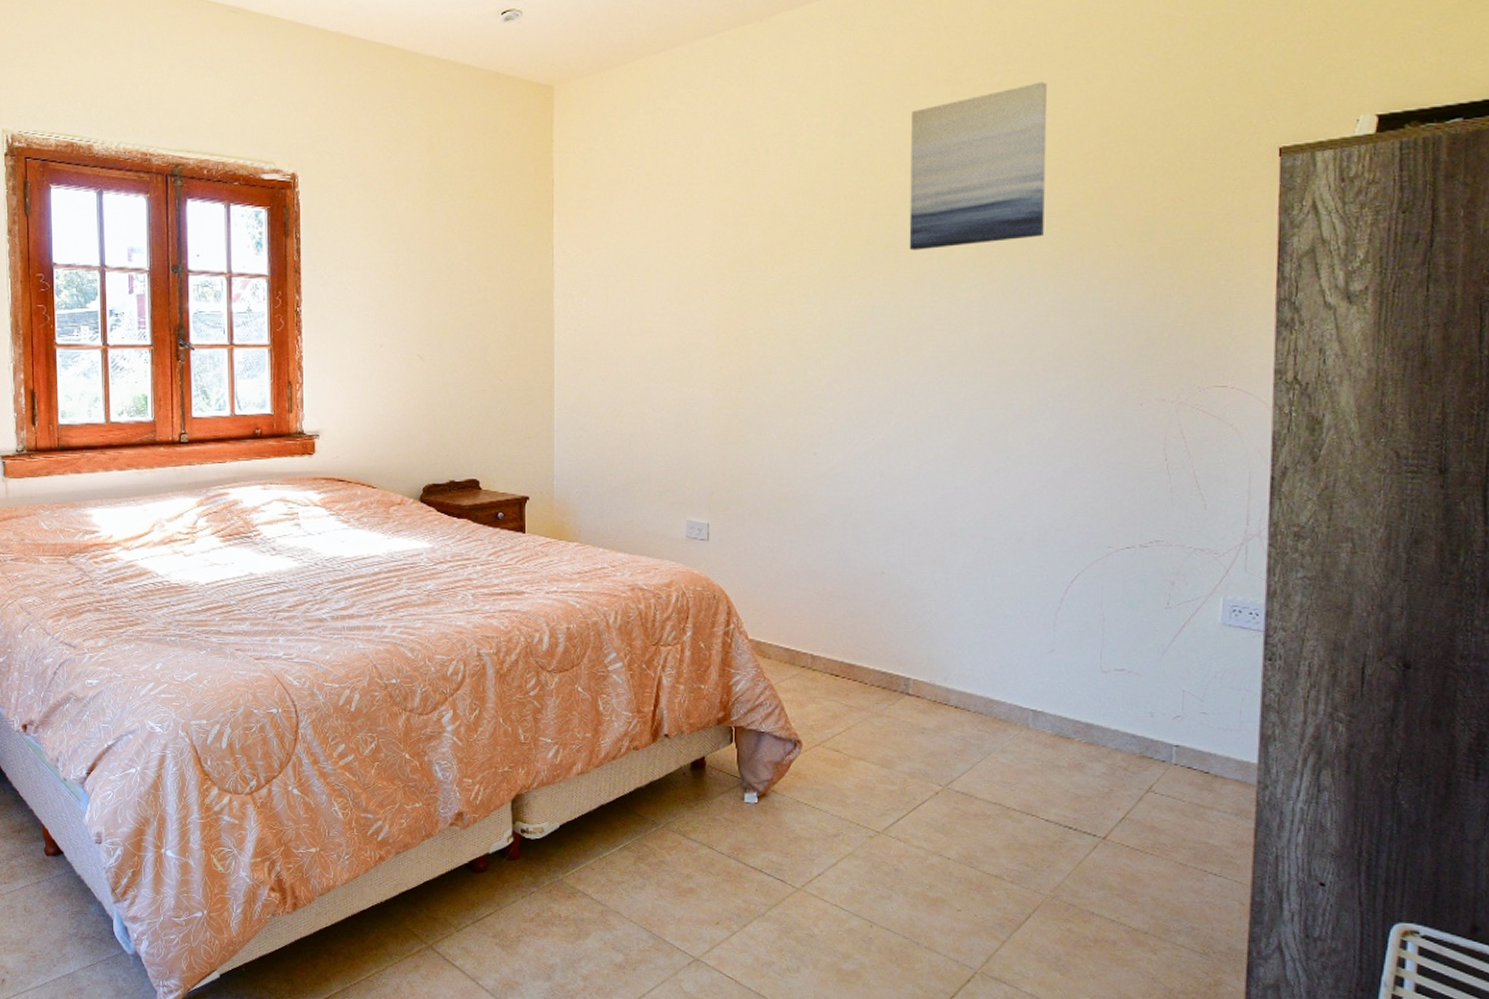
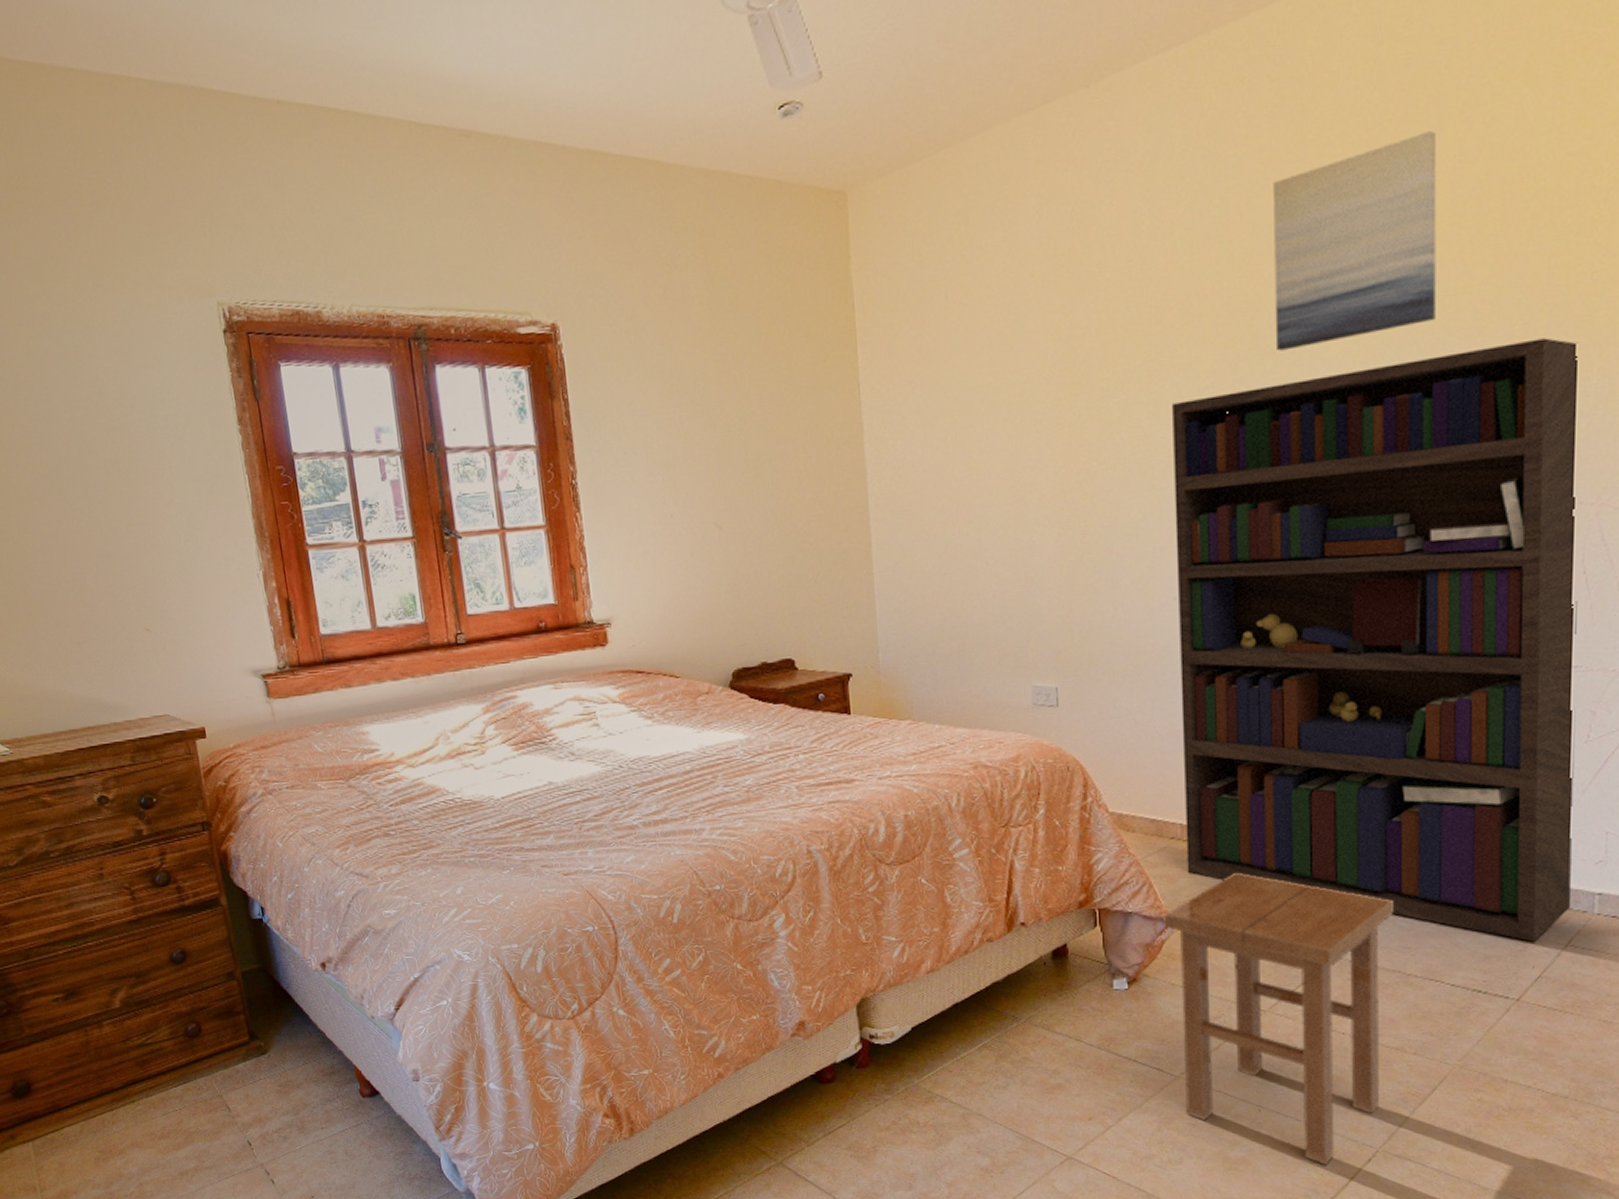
stool: none [794,702,996,982] -> present [1165,872,1393,1165]
bookcase: none [815,259,1162,785] -> present [1172,338,1578,942]

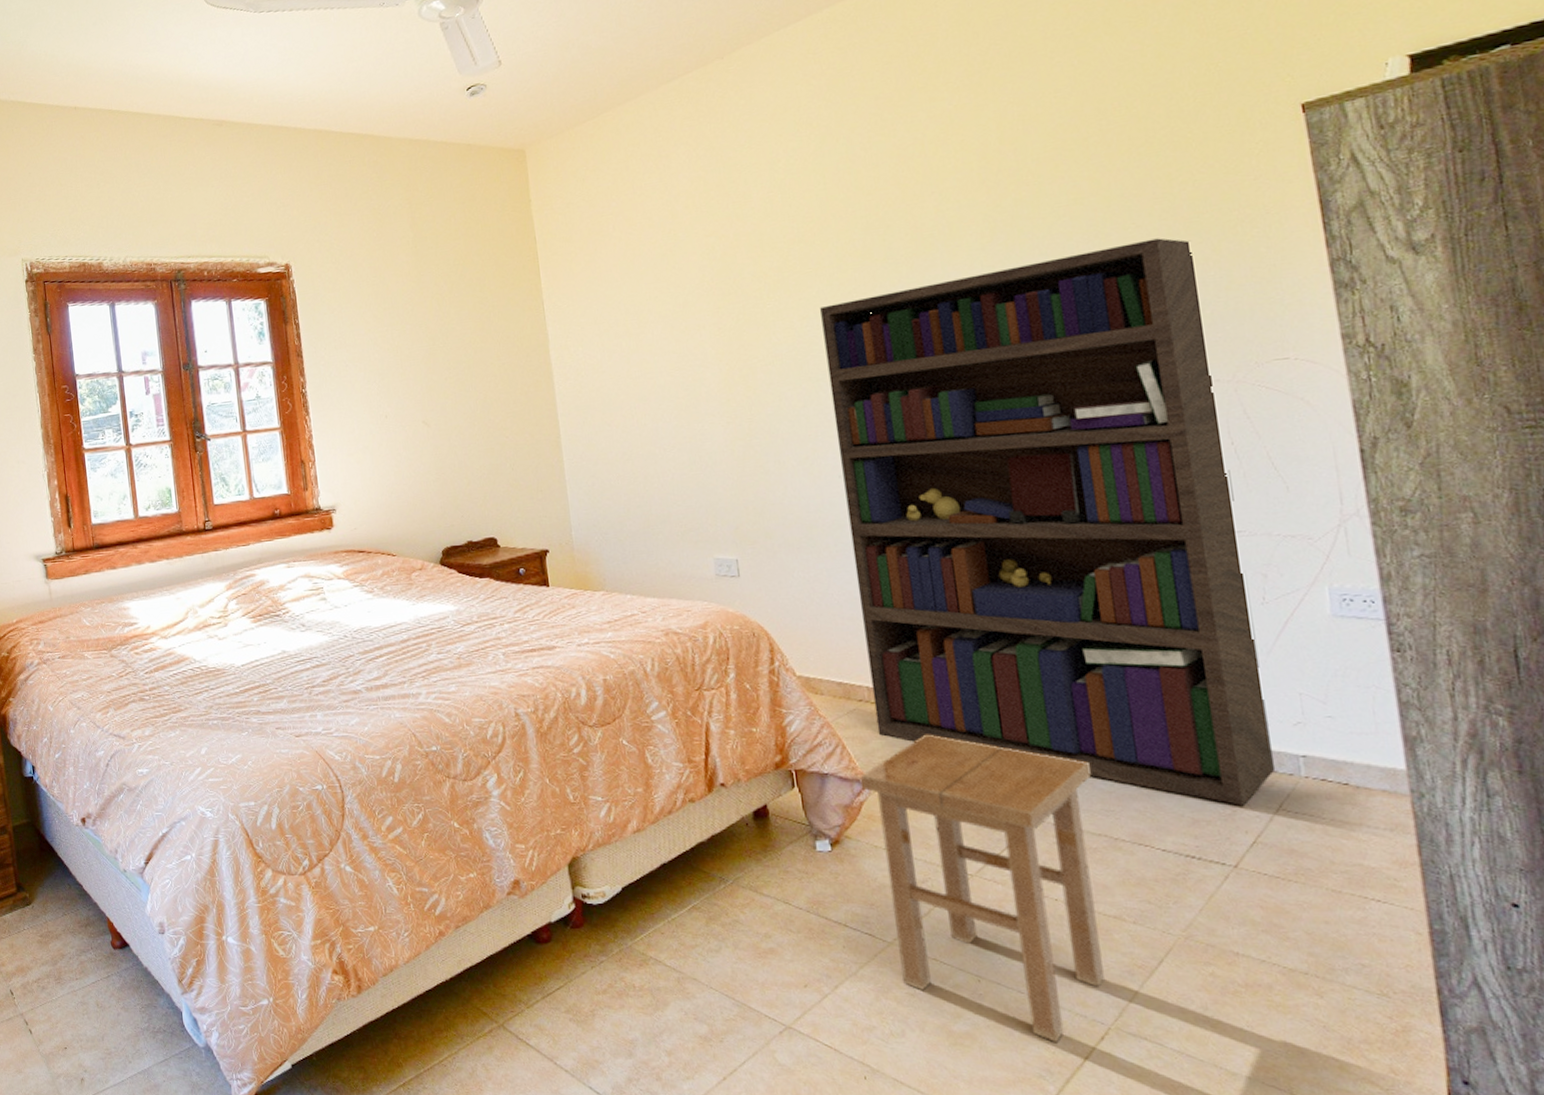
wall art: present [1273,131,1437,351] -> none [891,74,1053,260]

